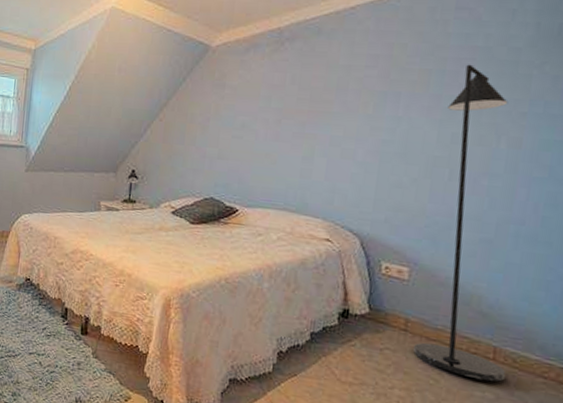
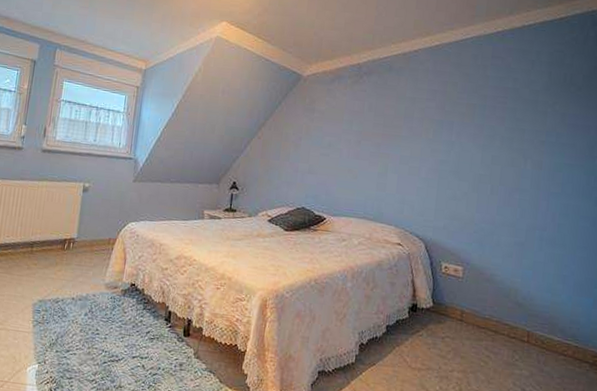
floor lamp: present [413,64,509,382] -> none [468,101,537,361]

